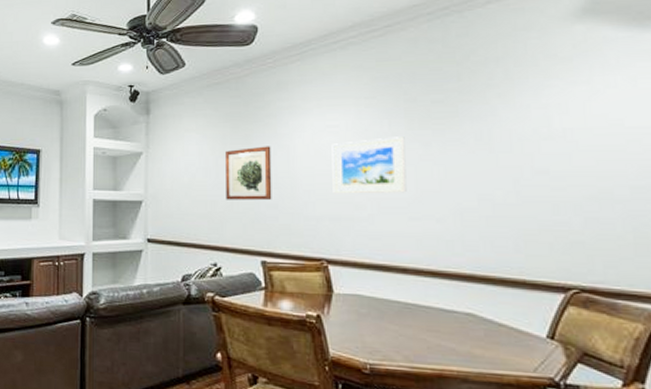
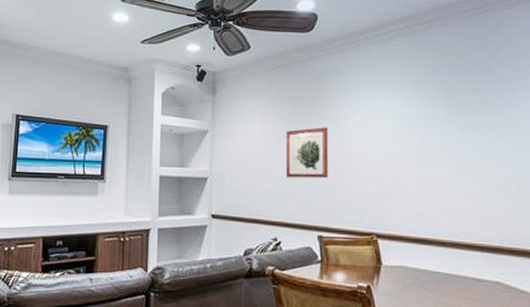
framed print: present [331,137,407,194] -> none [382,121,446,173]

